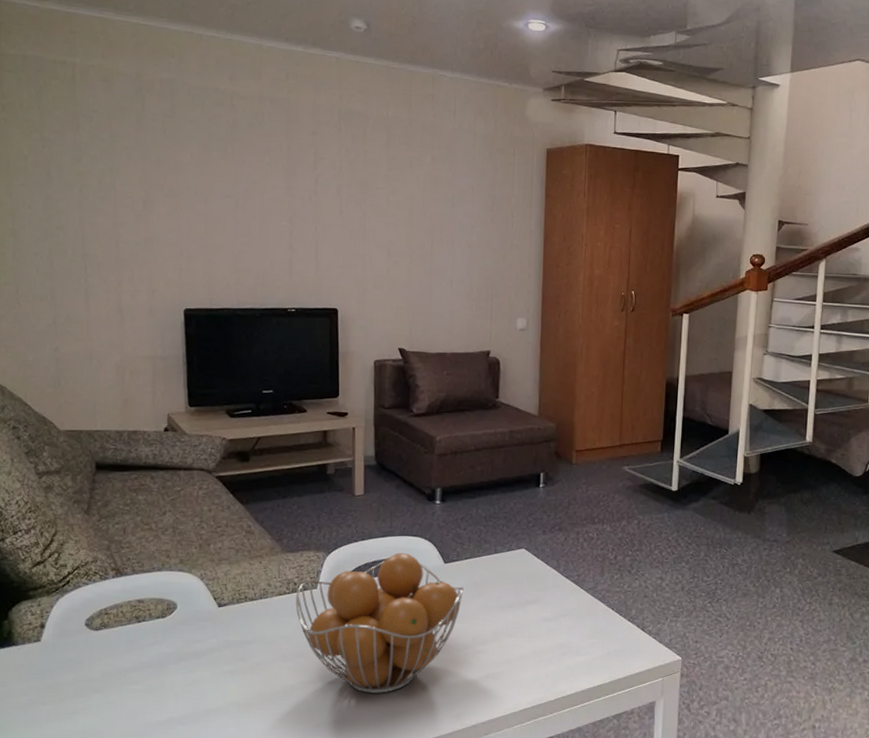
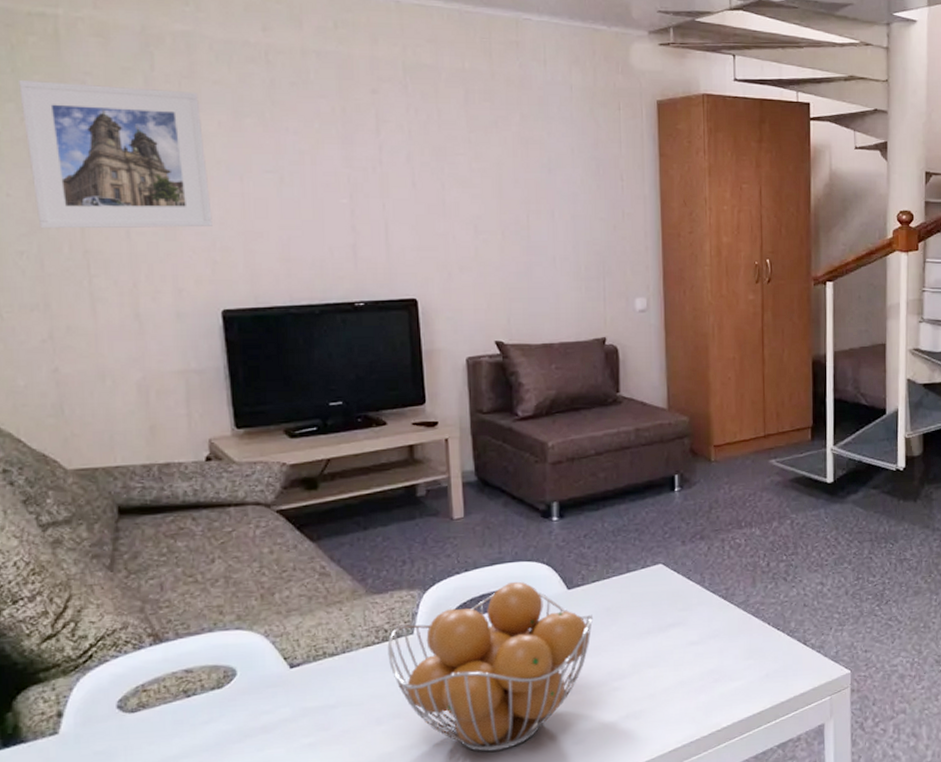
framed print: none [43,114,182,240] -> present [19,79,213,229]

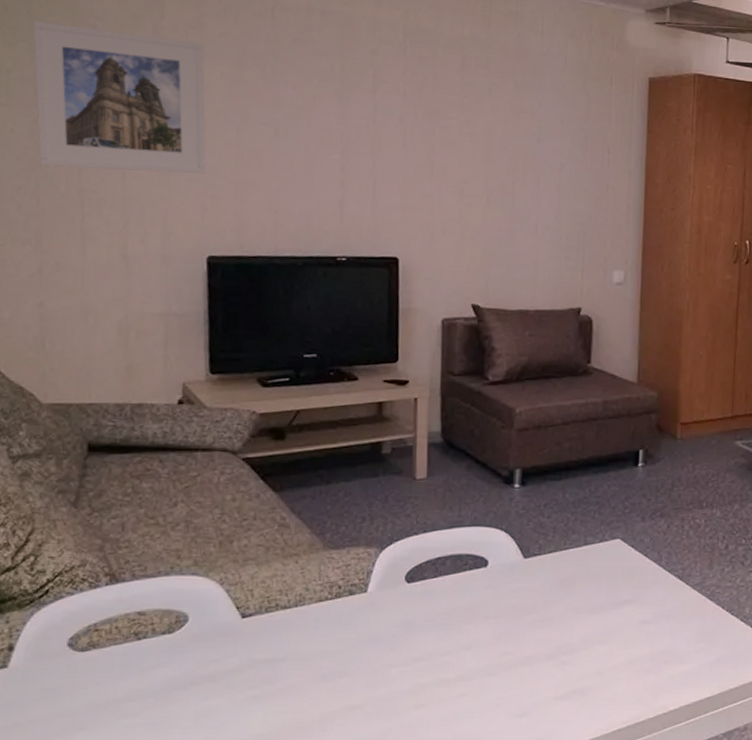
fruit basket: present [387,581,594,752] -> none [339,546,548,718]

